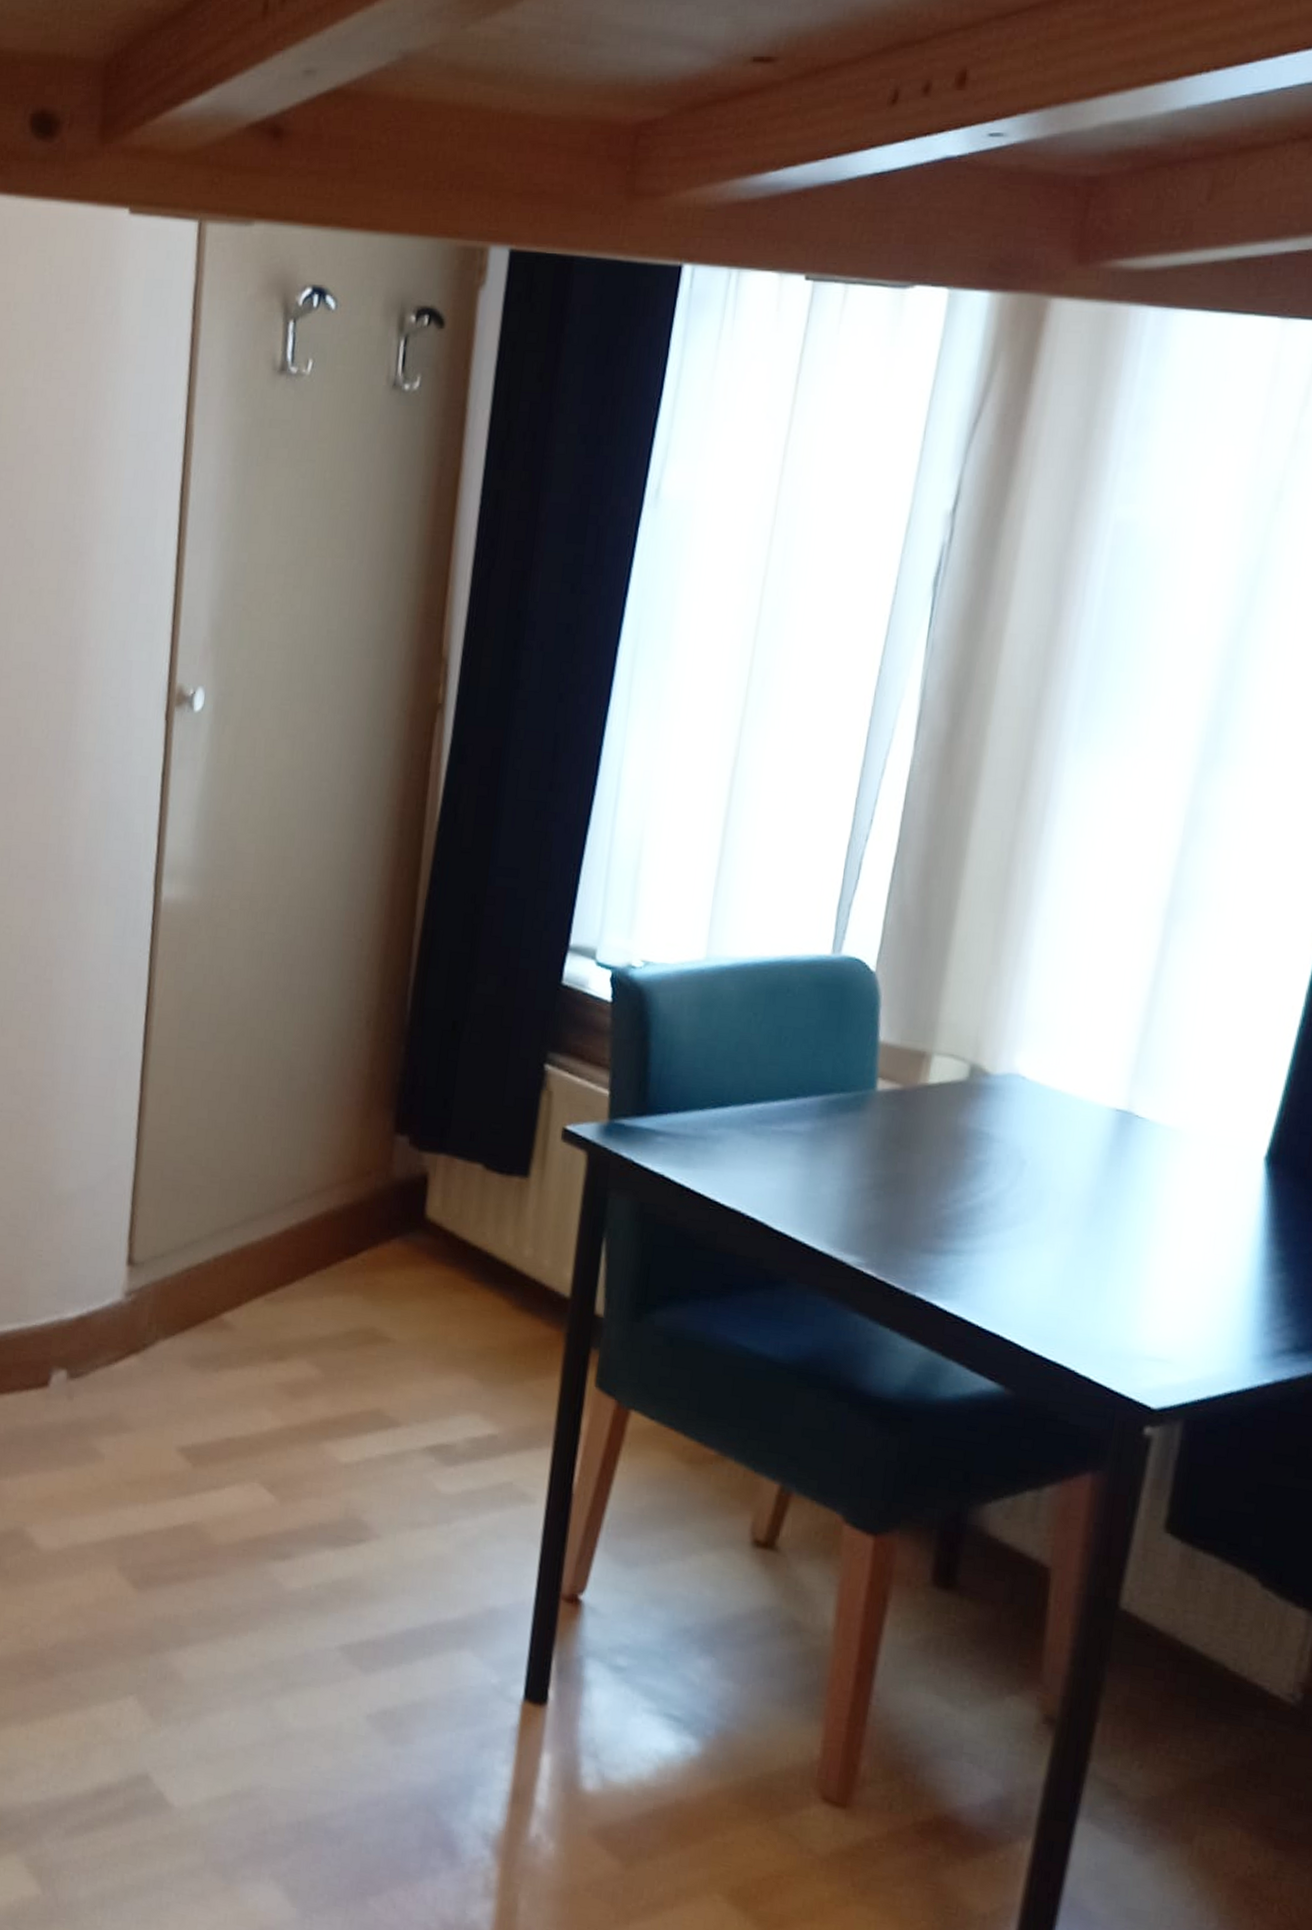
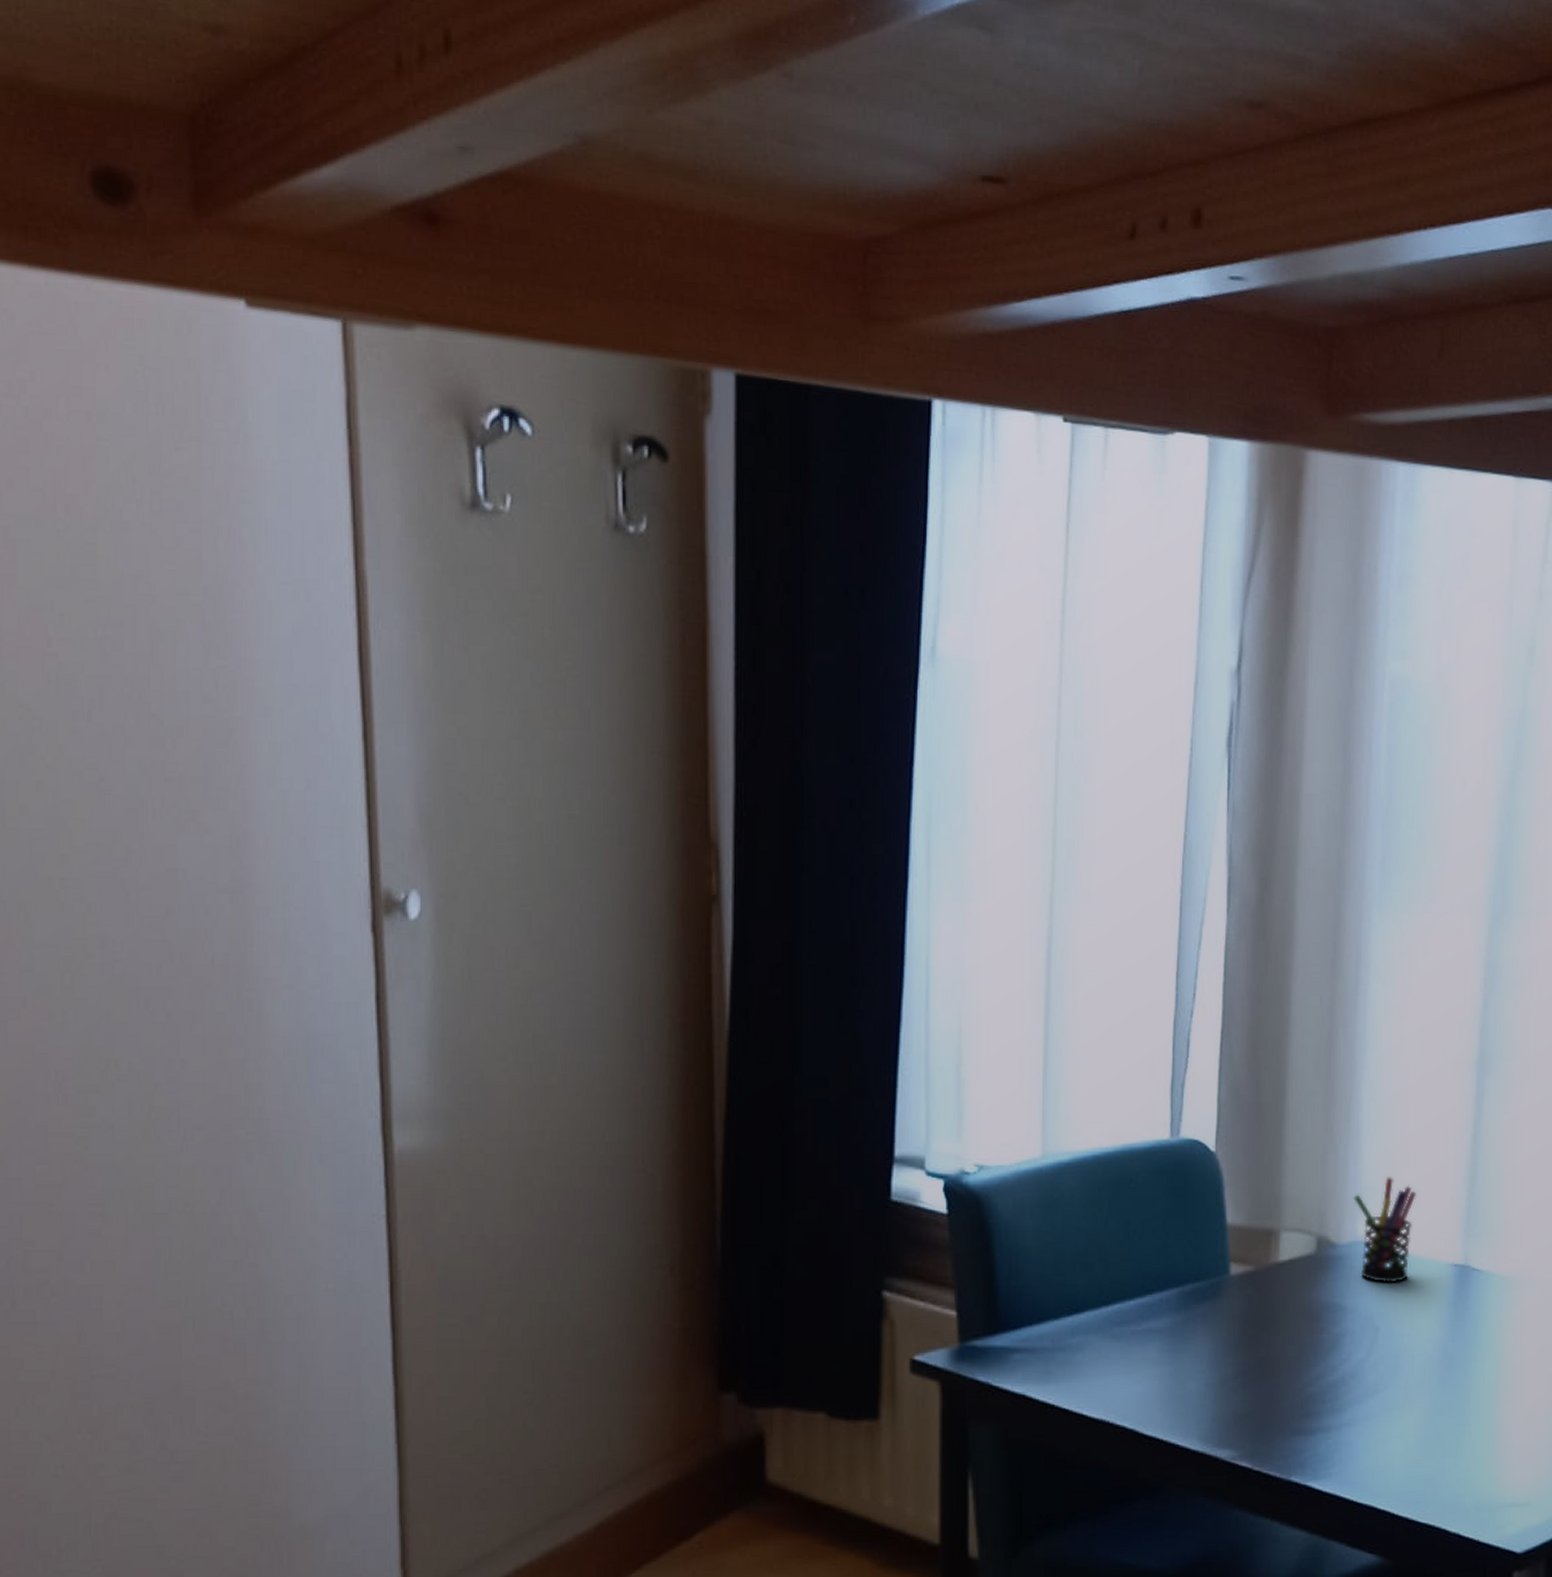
pen holder: none [1012,1014,1083,1120] -> present [1353,1177,1417,1284]

